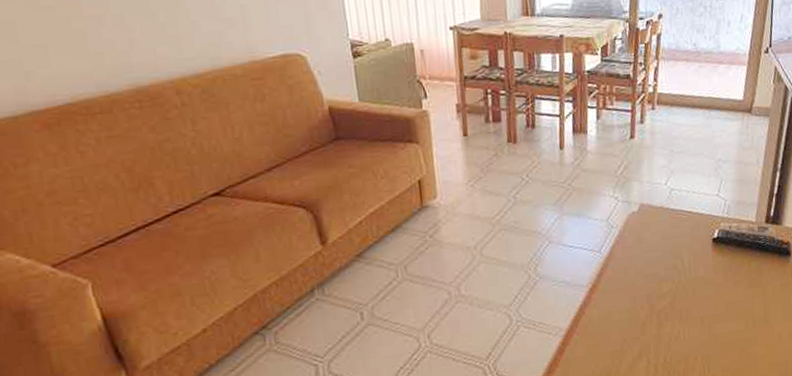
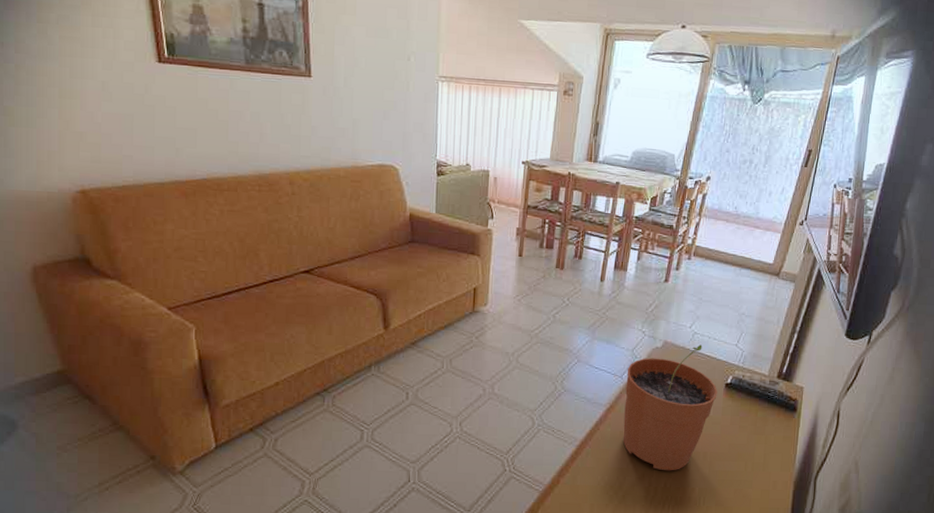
plant pot: none [604,201,706,345] -> present [623,345,718,471]

